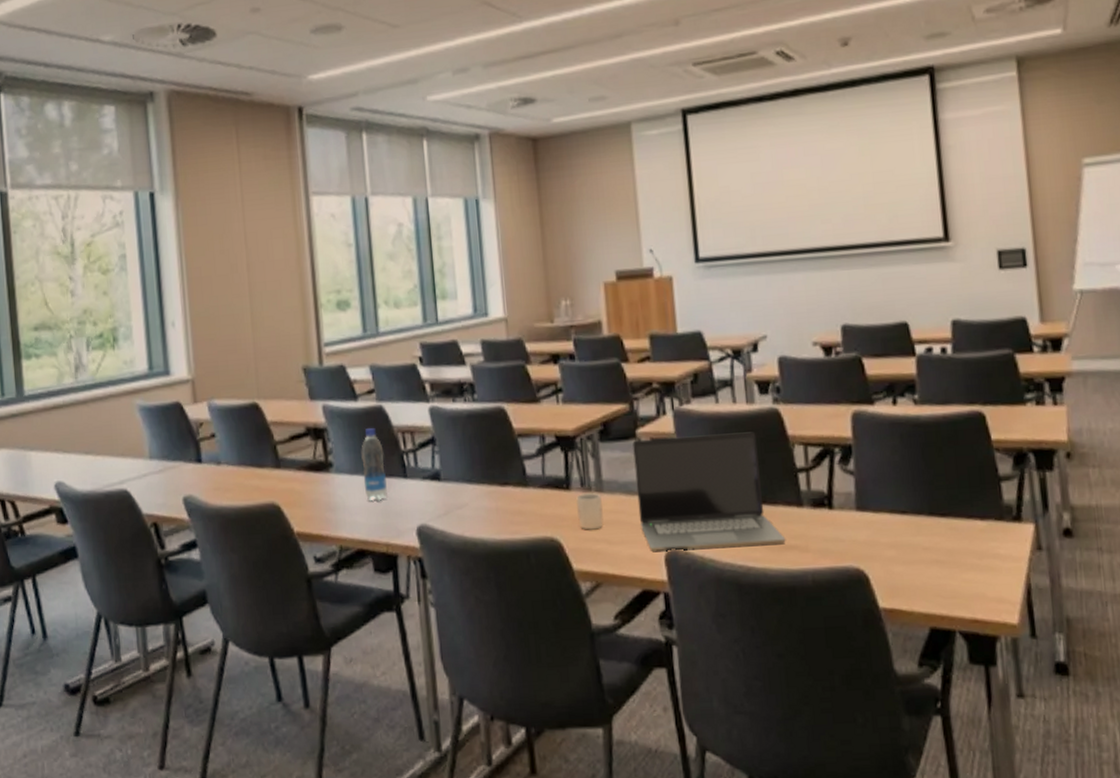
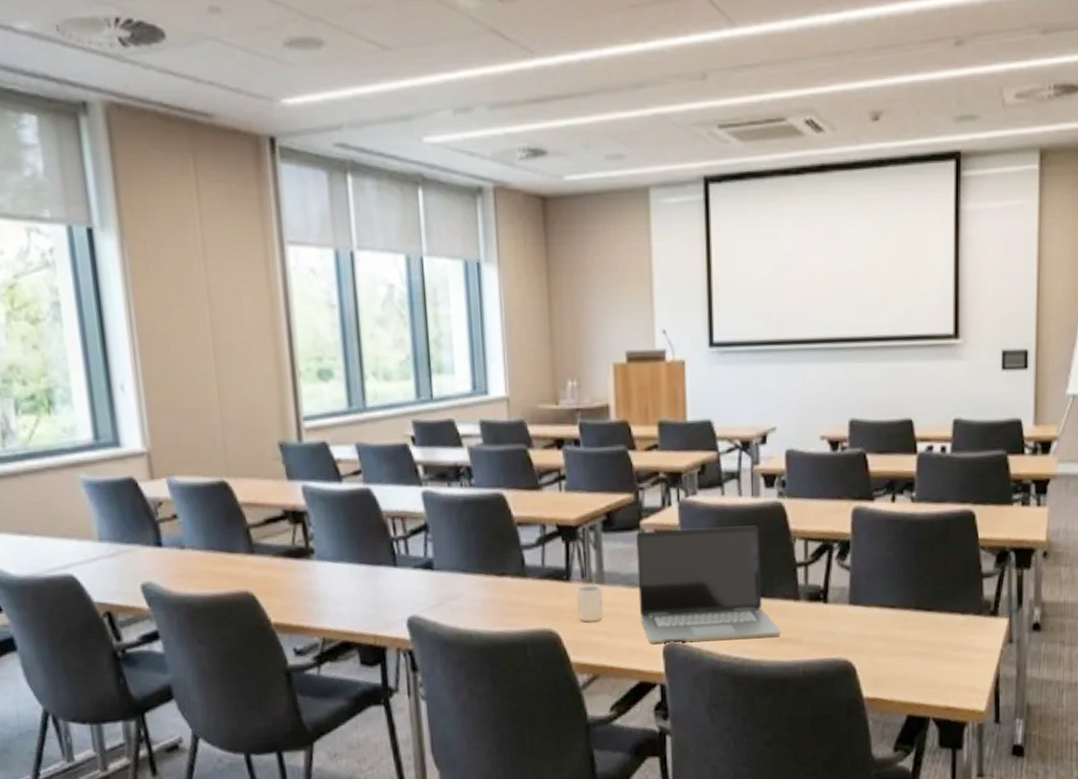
bottle: present [361,427,387,502] -> none [346,511,375,591]

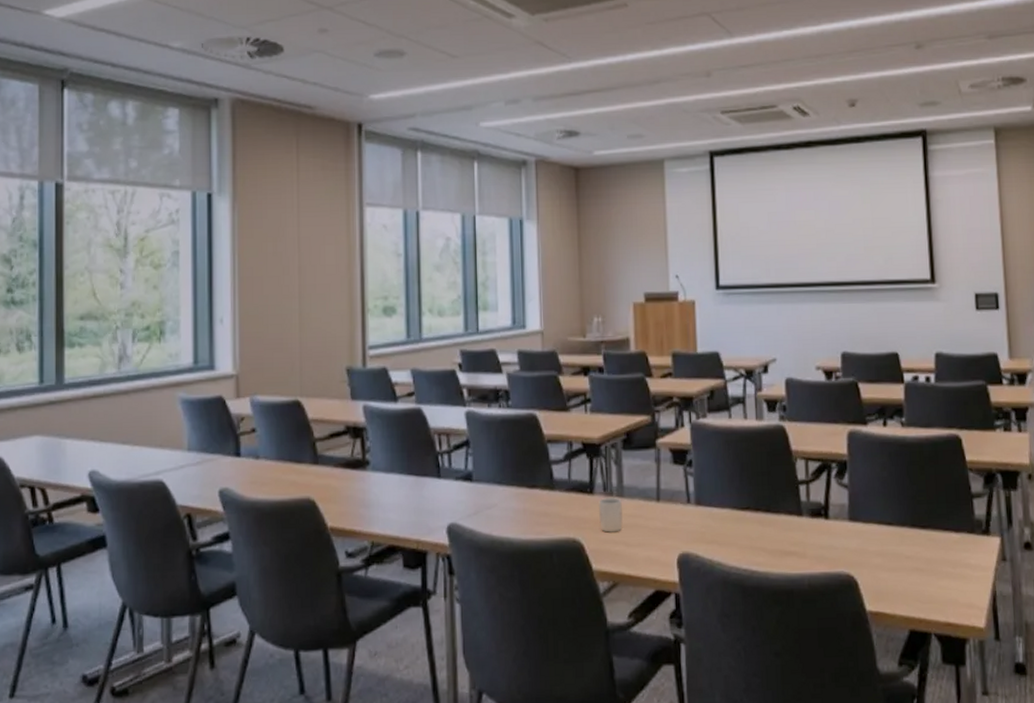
laptop: present [636,525,781,644] -> none [653,446,786,554]

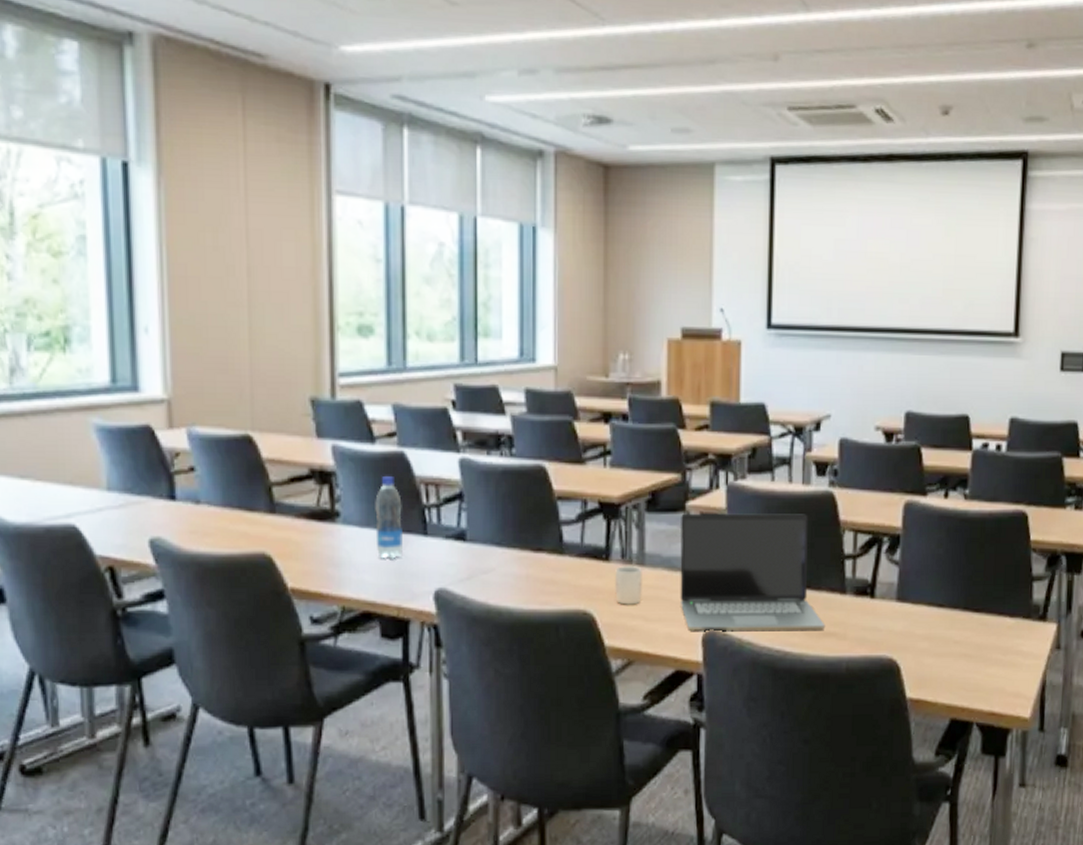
bottle: none [398,428,421,500] -> present [375,475,403,559]
laptop: none [653,446,786,554] -> present [680,513,826,631]

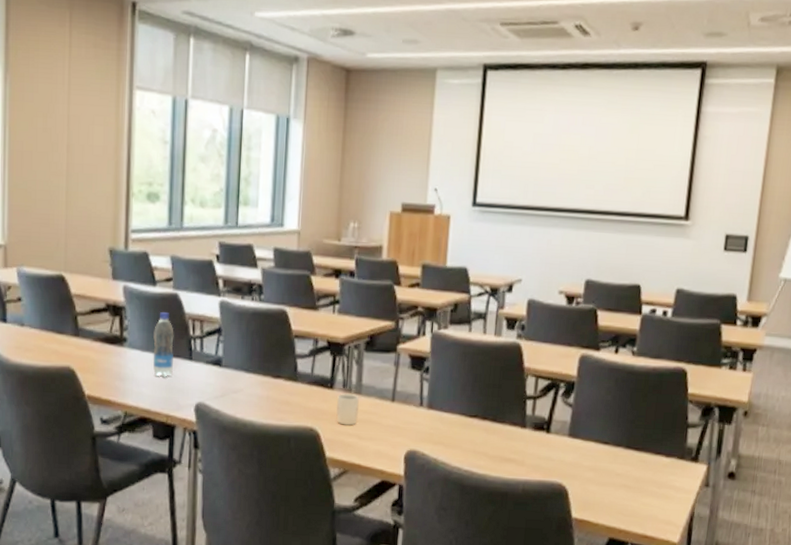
laptop: present [680,513,826,631] -> none [388,354,507,456]

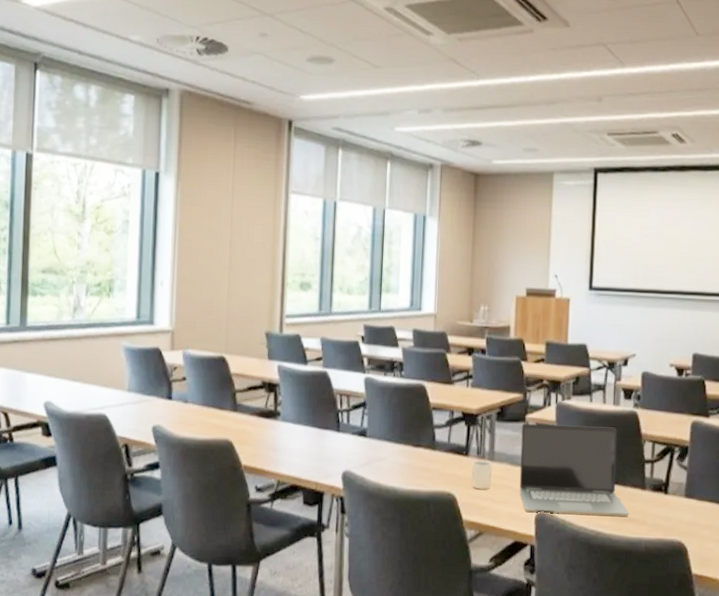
bottle: present [152,311,174,377] -> none [304,387,323,448]
laptop: none [388,354,507,456] -> present [519,423,629,516]

